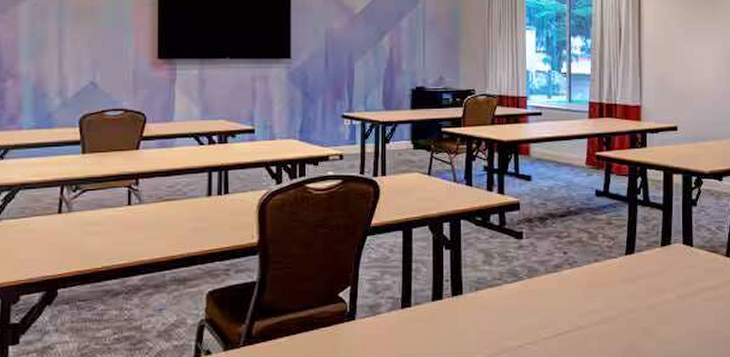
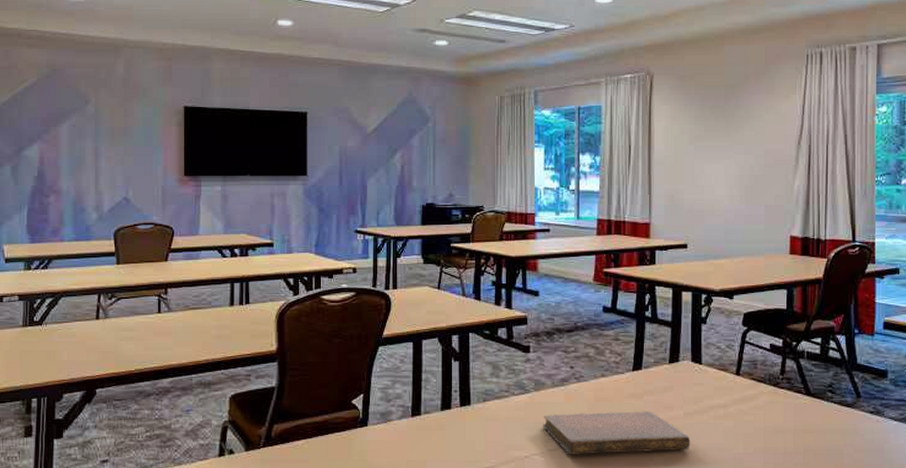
notebook: none [537,295,683,343] -> present [543,411,691,455]

